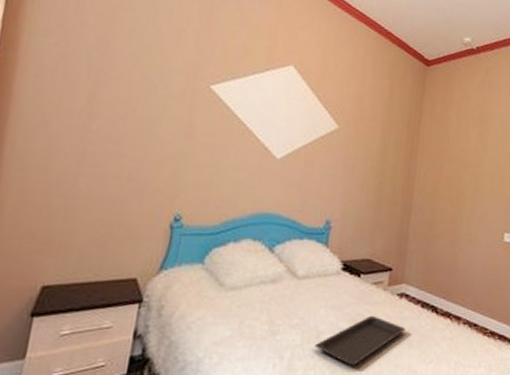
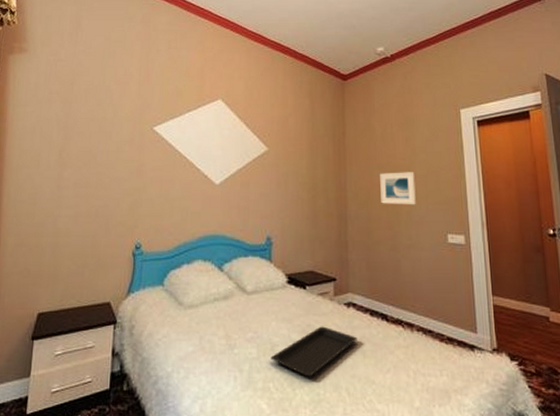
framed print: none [446,166,483,202] -> present [380,172,416,205]

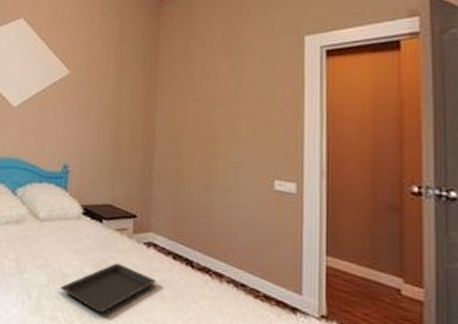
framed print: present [380,172,416,205] -> none [195,105,239,144]

